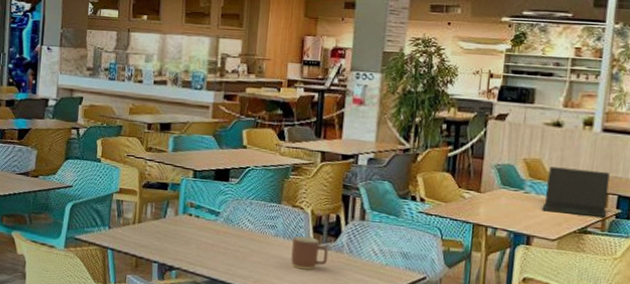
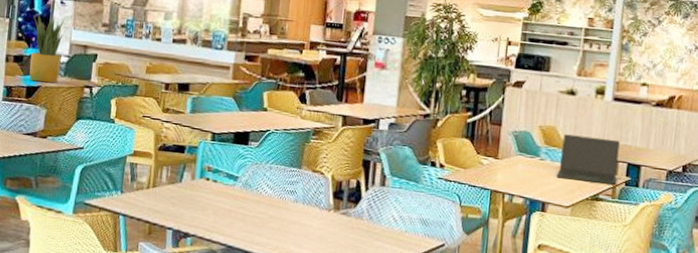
planter: none [20,61,52,126] -> present [29,15,65,84]
mug: present [291,236,329,270] -> none [310,202,349,237]

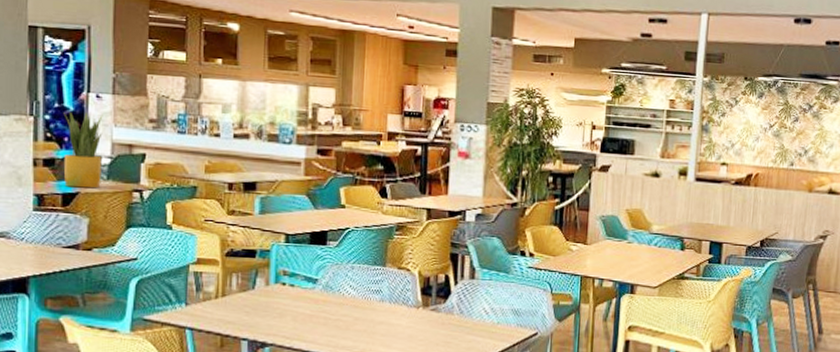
laptop: present [556,134,620,186] -> none [644,216,703,264]

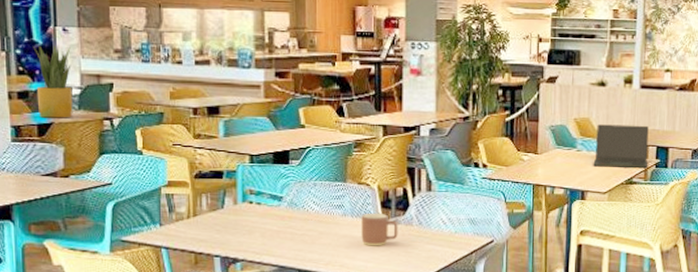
mug: none [398,299,438,335] -> present [361,212,398,246]
laptop: none [644,216,703,264] -> present [593,124,649,169]

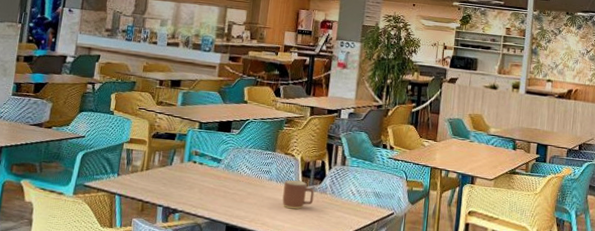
planter: present [33,45,73,118] -> none [37,21,72,80]
laptop: present [593,124,649,169] -> none [482,120,531,162]

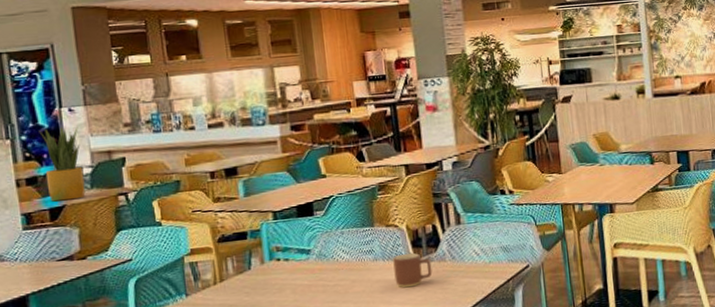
planter: none [37,21,72,80] -> present [39,126,86,202]

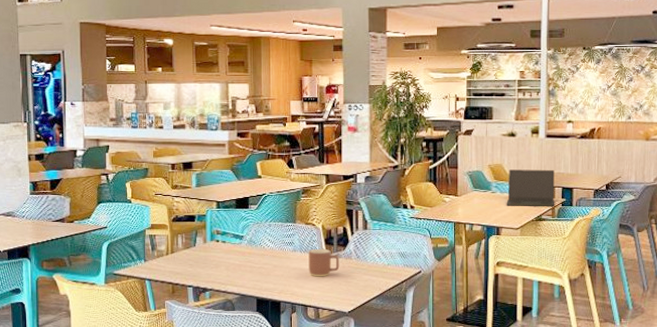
planter: present [39,126,86,202] -> none [48,117,78,175]
laptop: none [616,132,670,179] -> present [506,169,554,207]

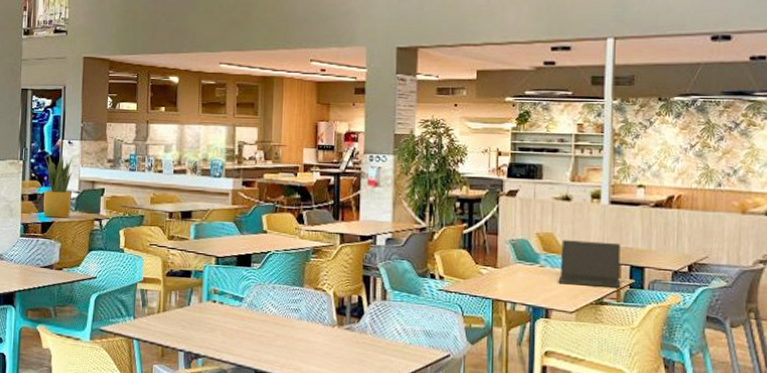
planter: none [48,117,78,175] -> present [43,155,73,218]
mug: present [308,248,340,277] -> none [316,318,353,352]

